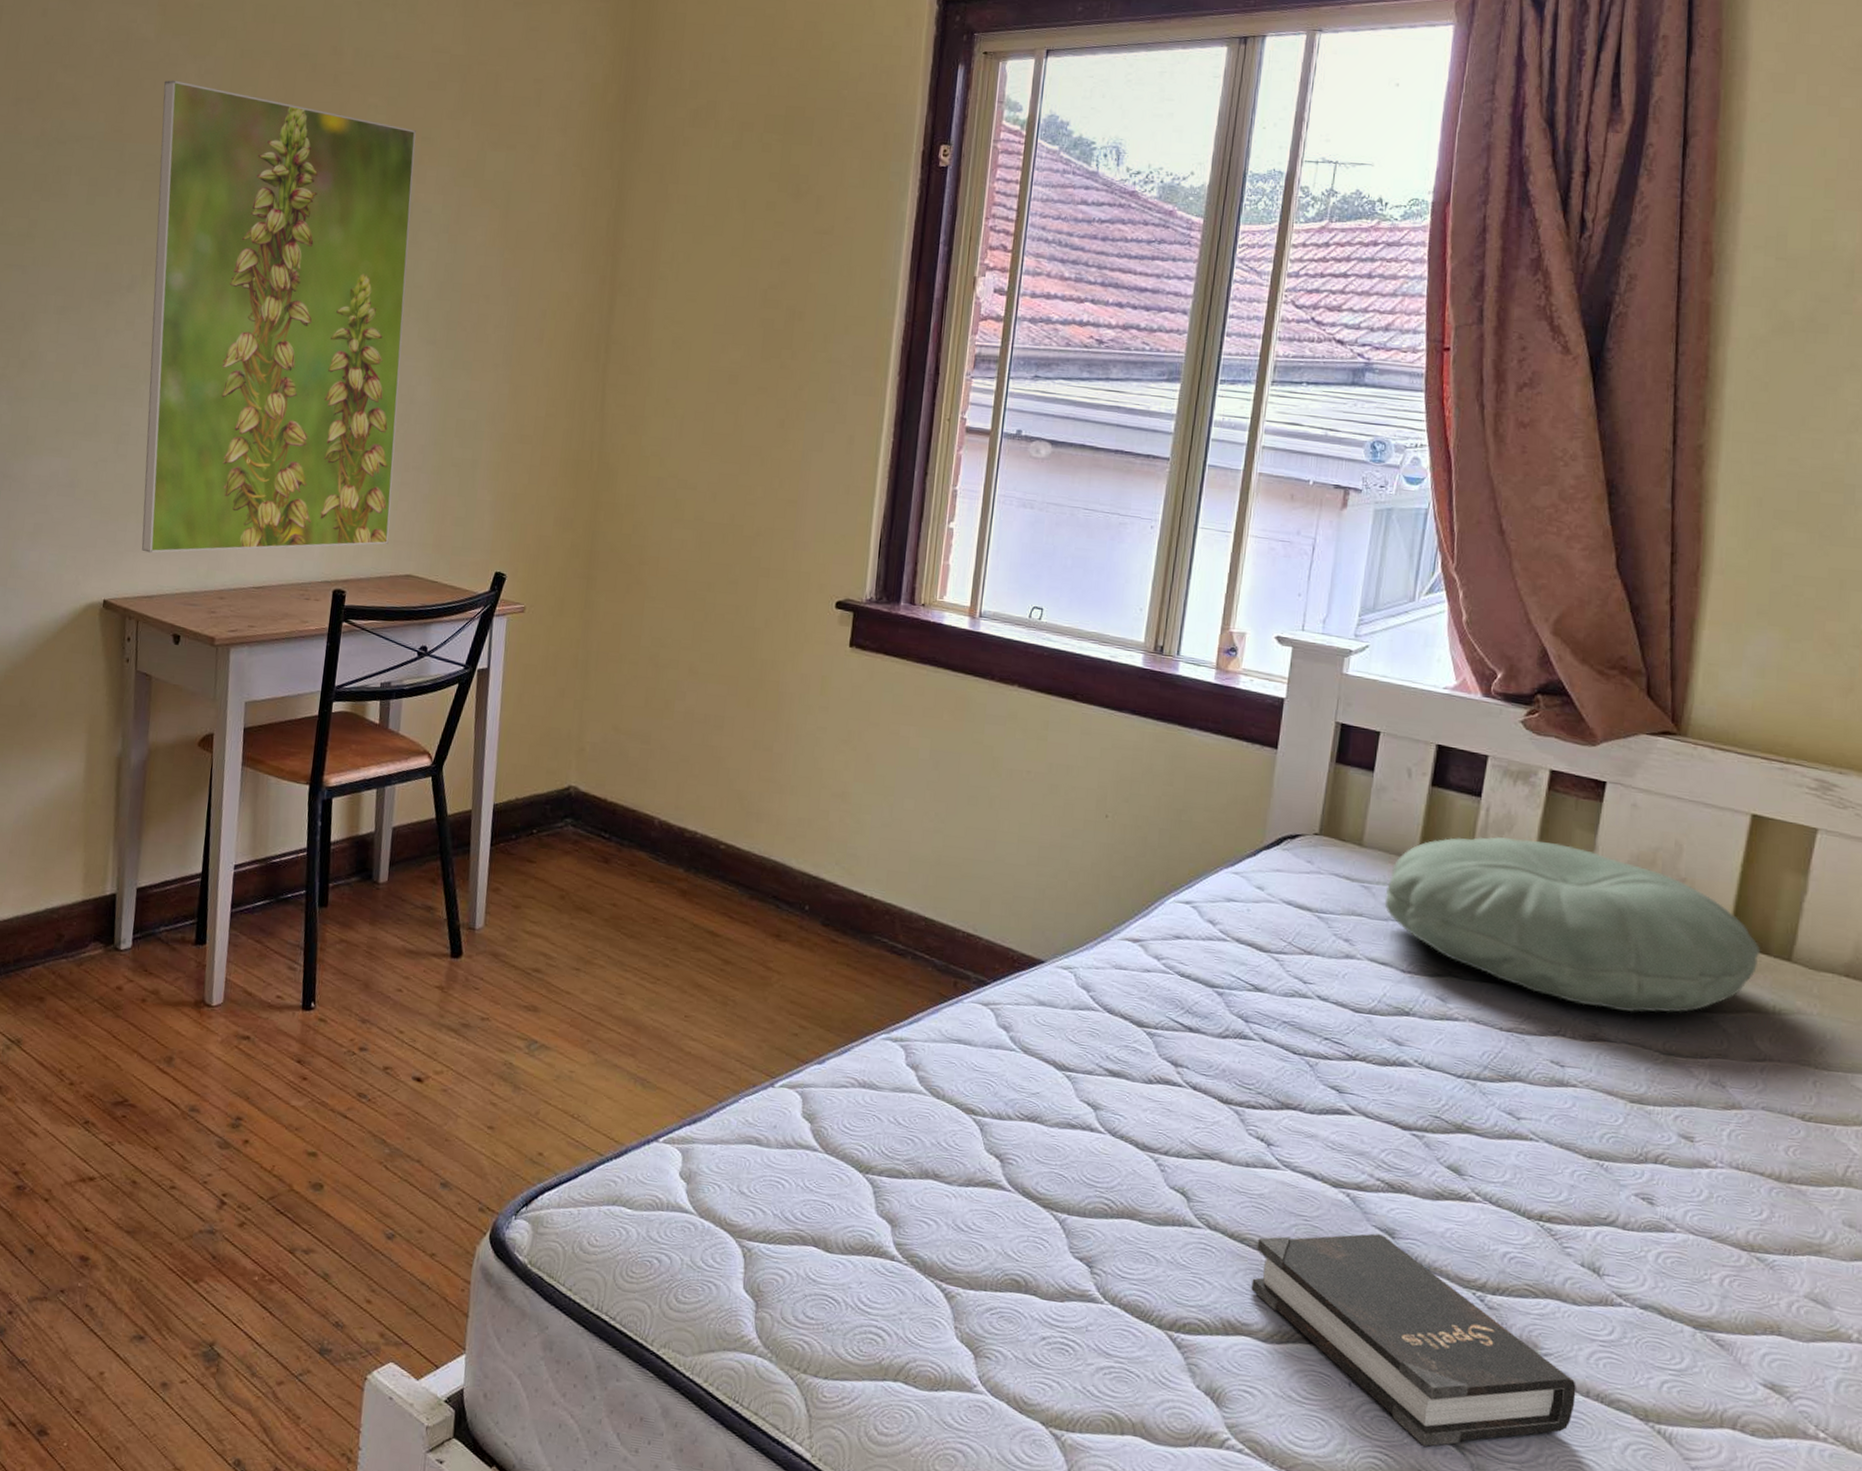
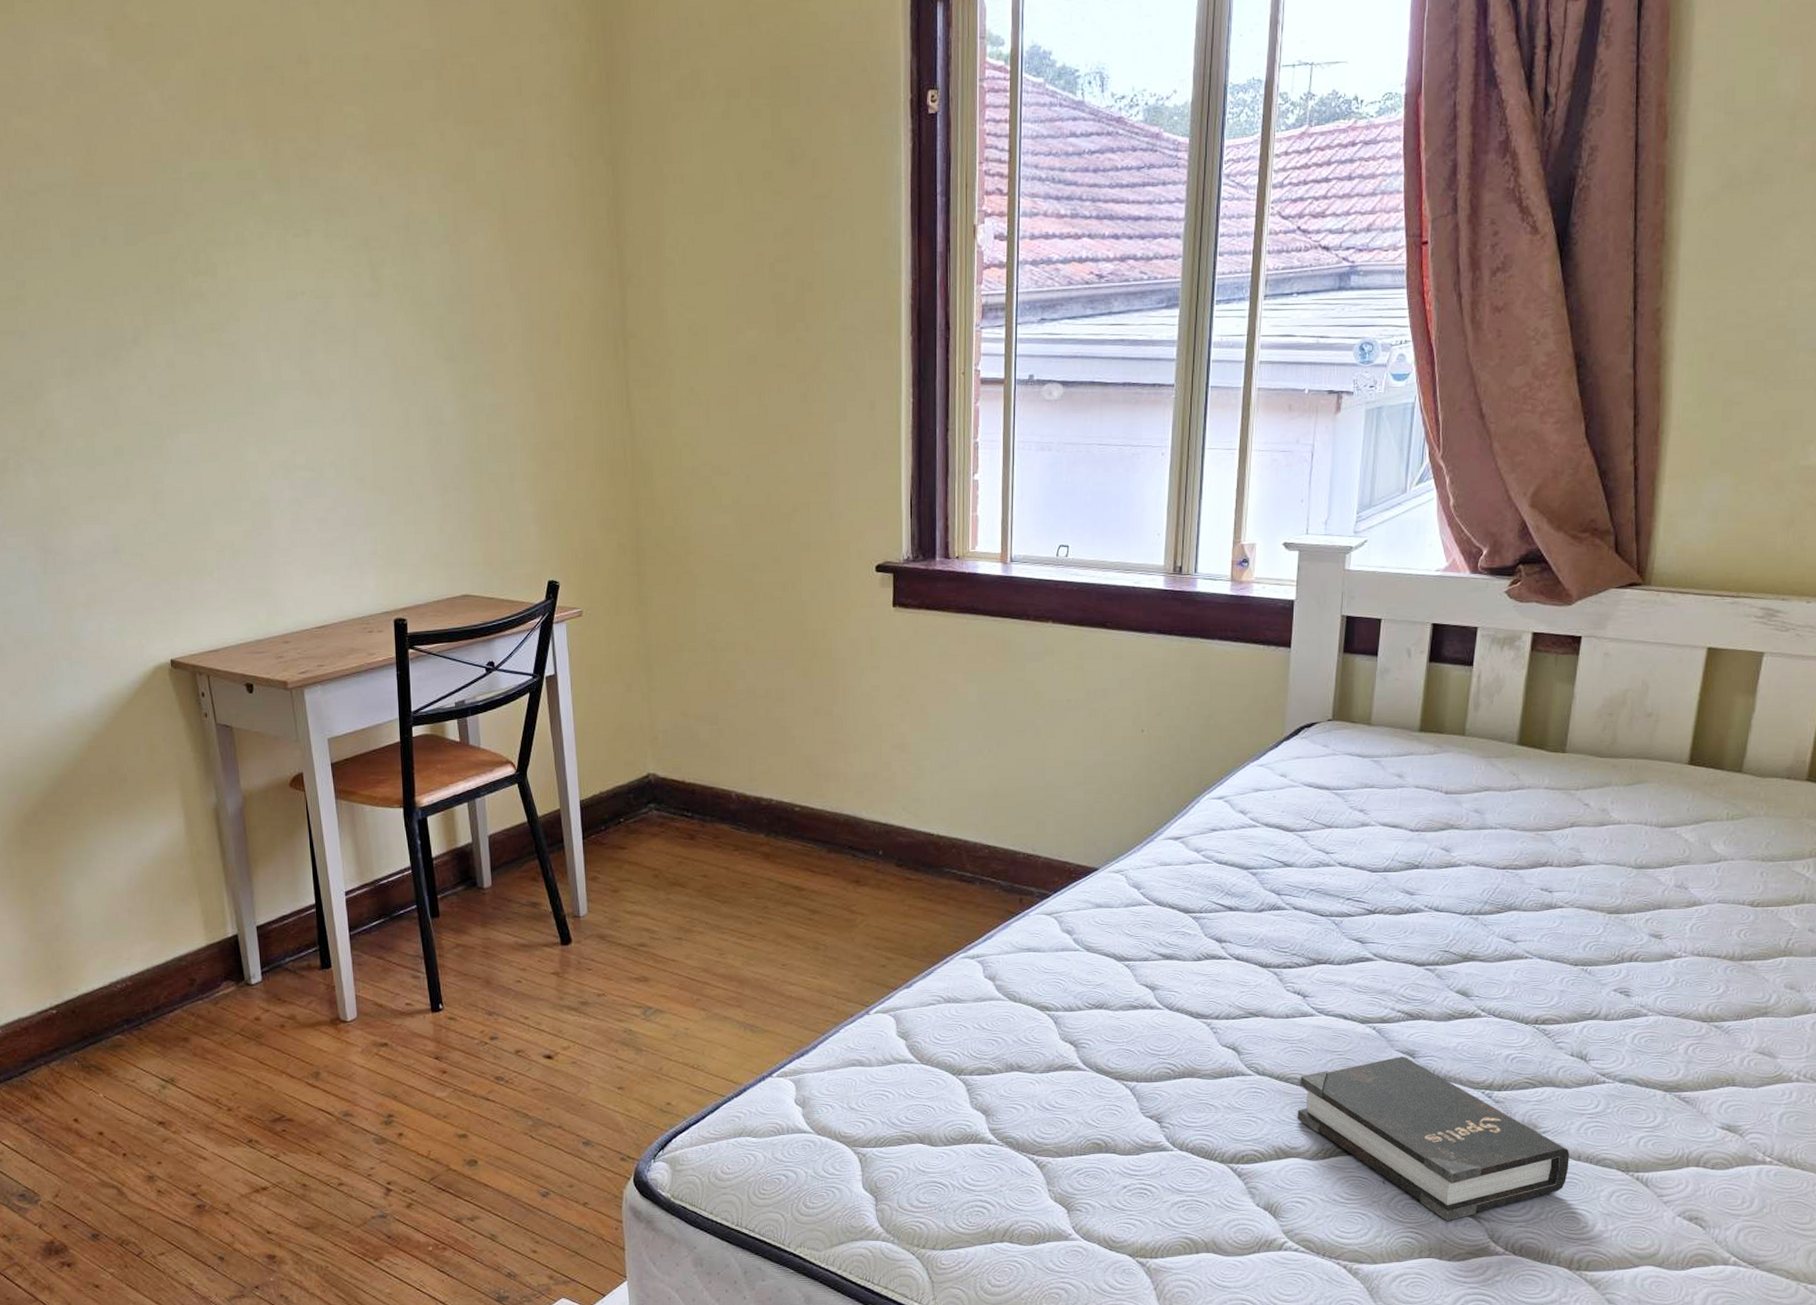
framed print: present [141,80,416,553] -> none [128,111,440,608]
pillow: present [1384,836,1761,1014] -> none [1393,698,1716,838]

